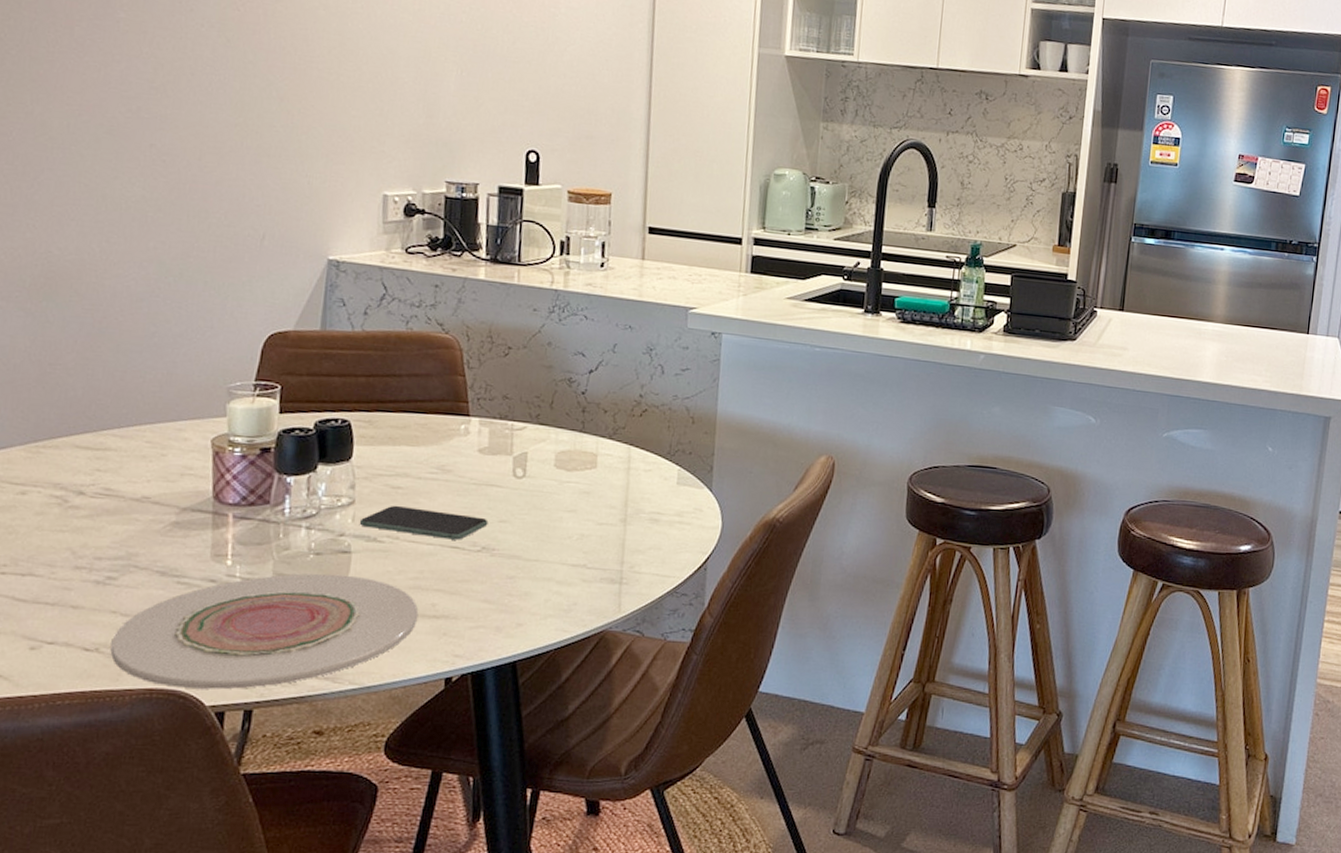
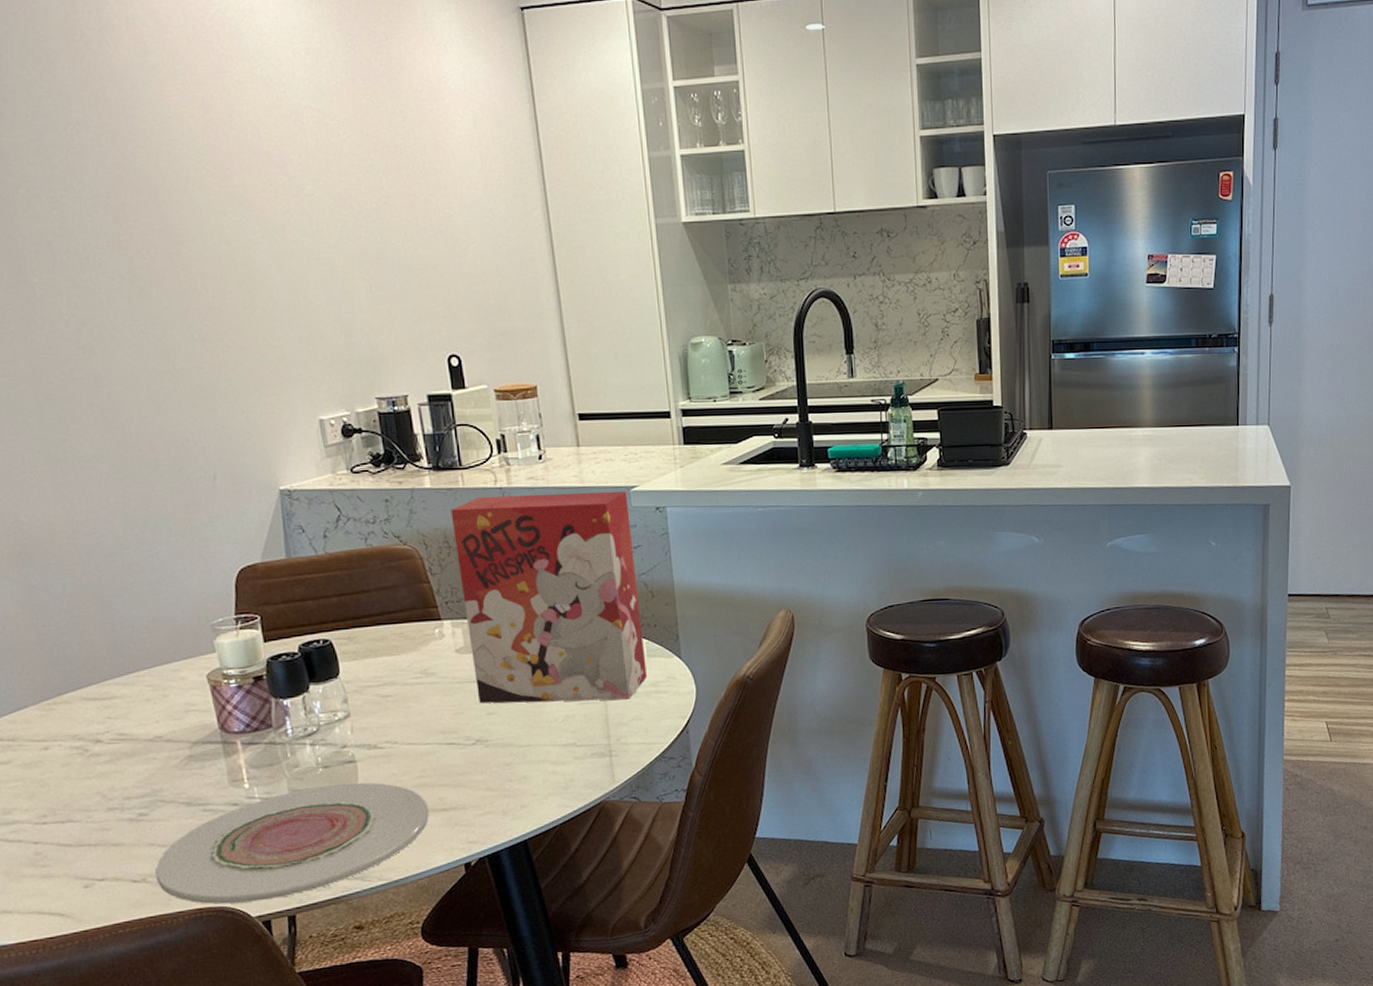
smartphone: present [359,505,488,540] -> none [358,712,478,738]
cereal box: none [492,295,685,526] -> present [450,491,647,704]

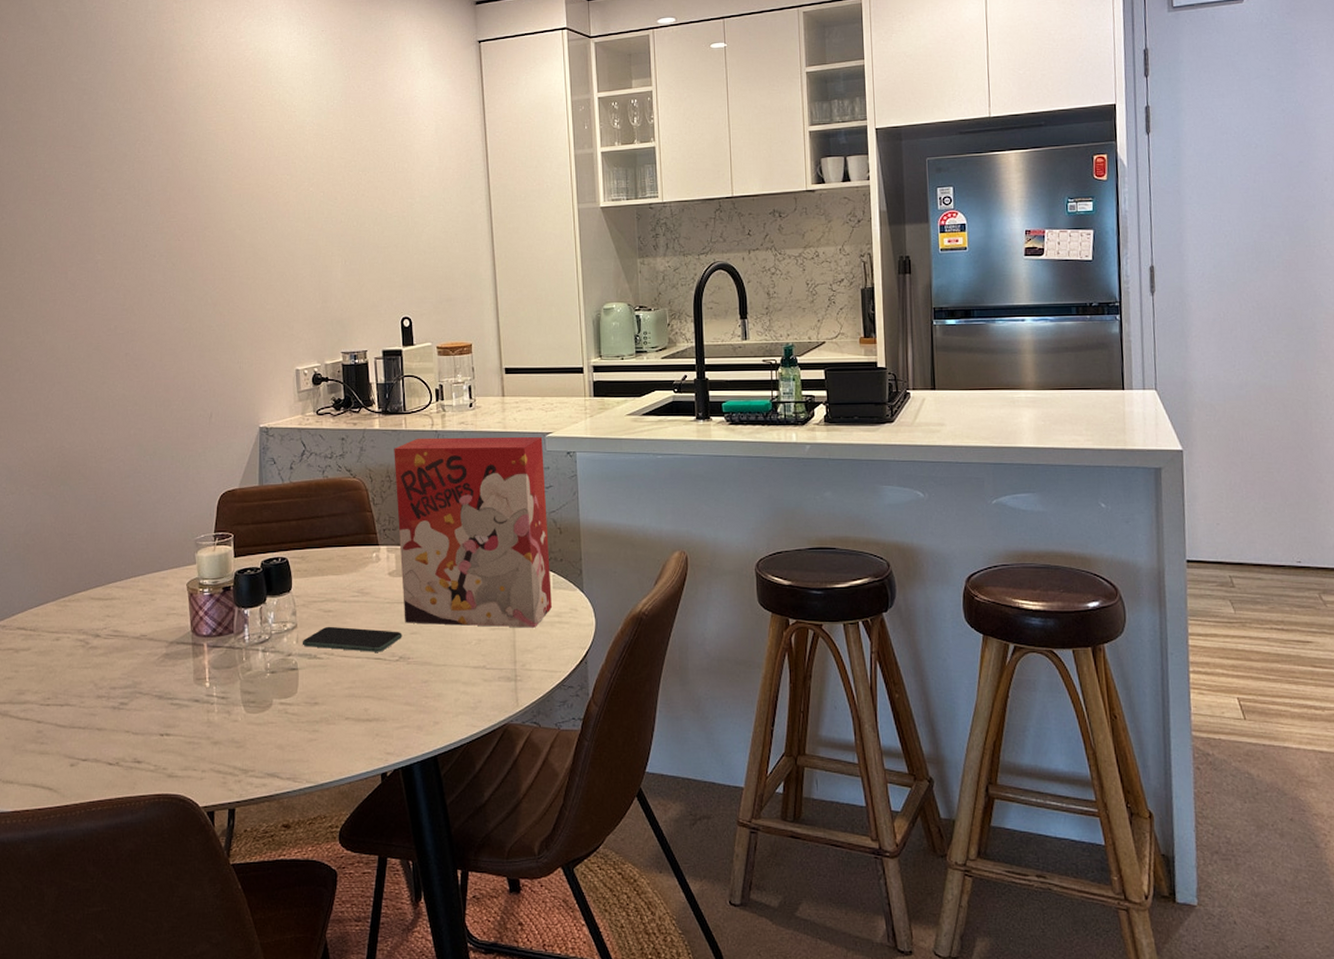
plate: present [155,782,429,904] -> none [127,689,355,792]
smartphone: none [358,712,478,738] -> present [302,626,402,652]

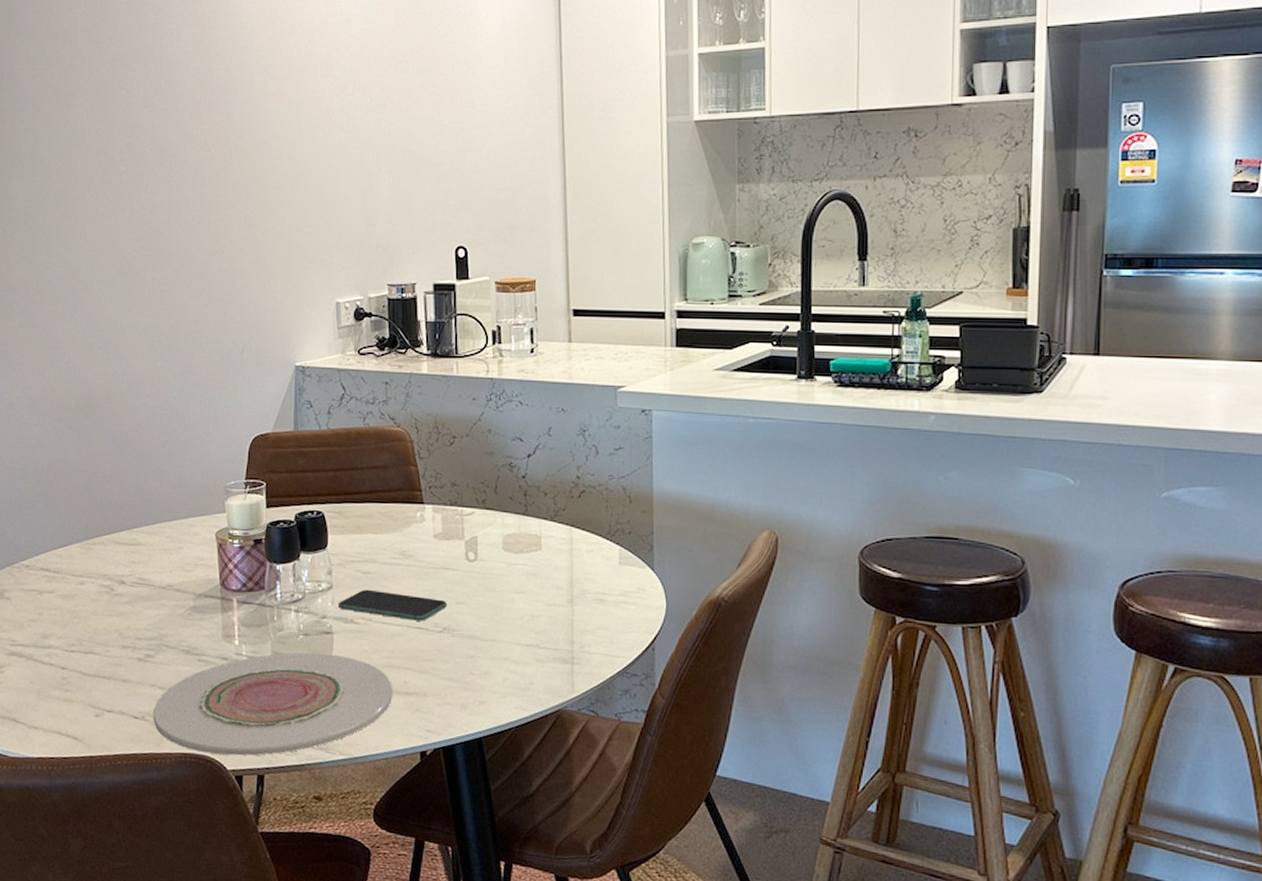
plate: none [127,689,355,792] -> present [153,652,393,756]
cereal box: present [394,436,552,628] -> none [443,385,617,607]

